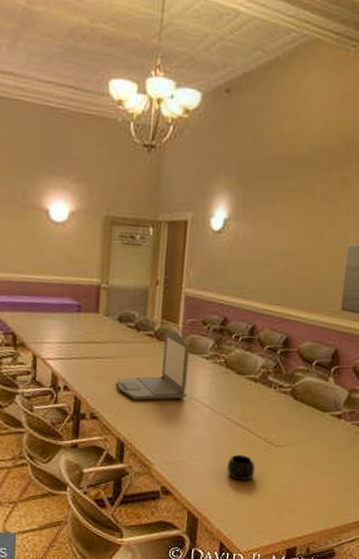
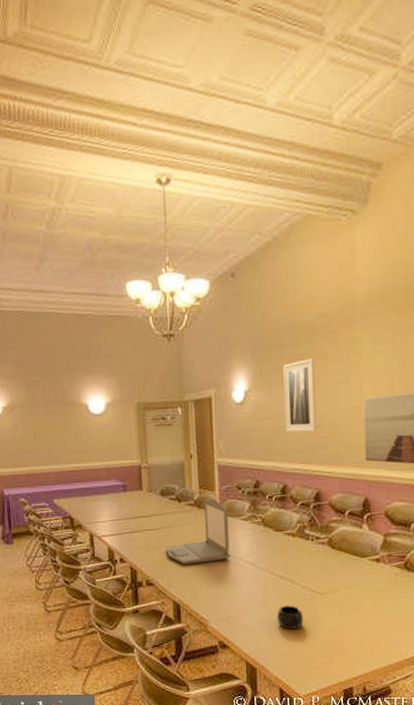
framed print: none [262,194,302,273] -> present [284,359,317,433]

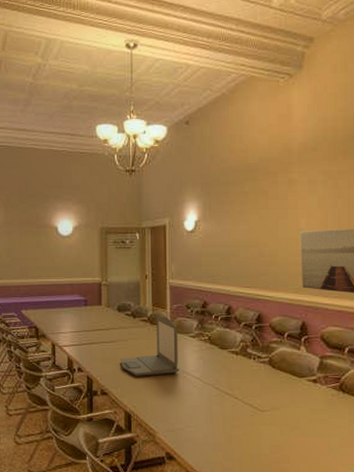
mug: present [277,605,304,629] -> none [221,420,246,444]
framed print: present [284,359,317,433] -> none [230,196,259,259]

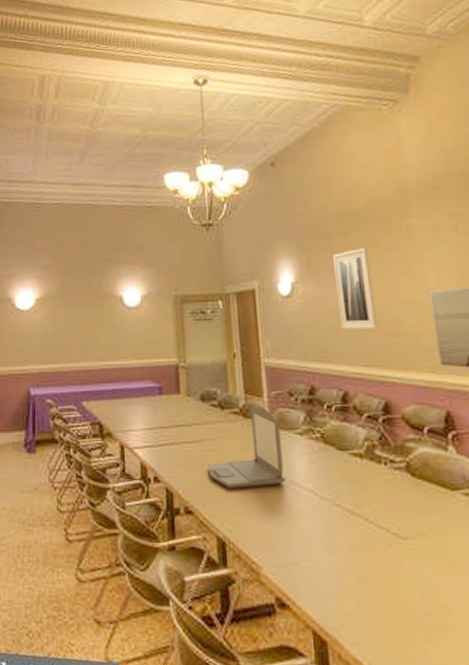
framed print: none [230,196,259,259] -> present [333,248,378,330]

